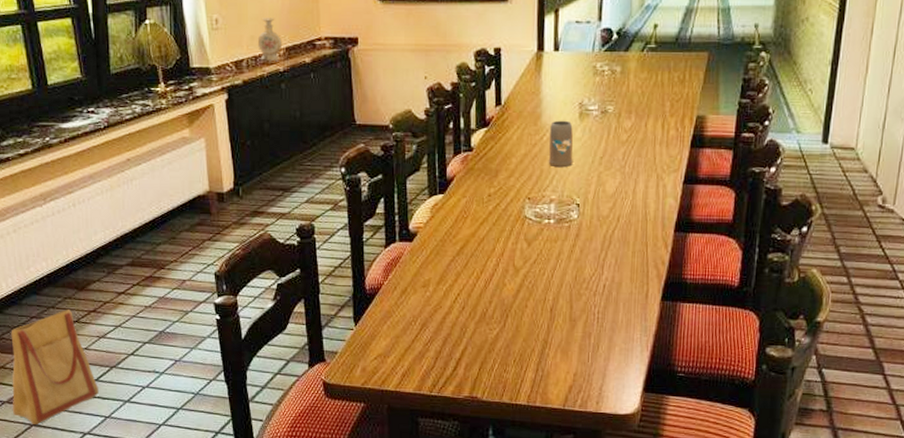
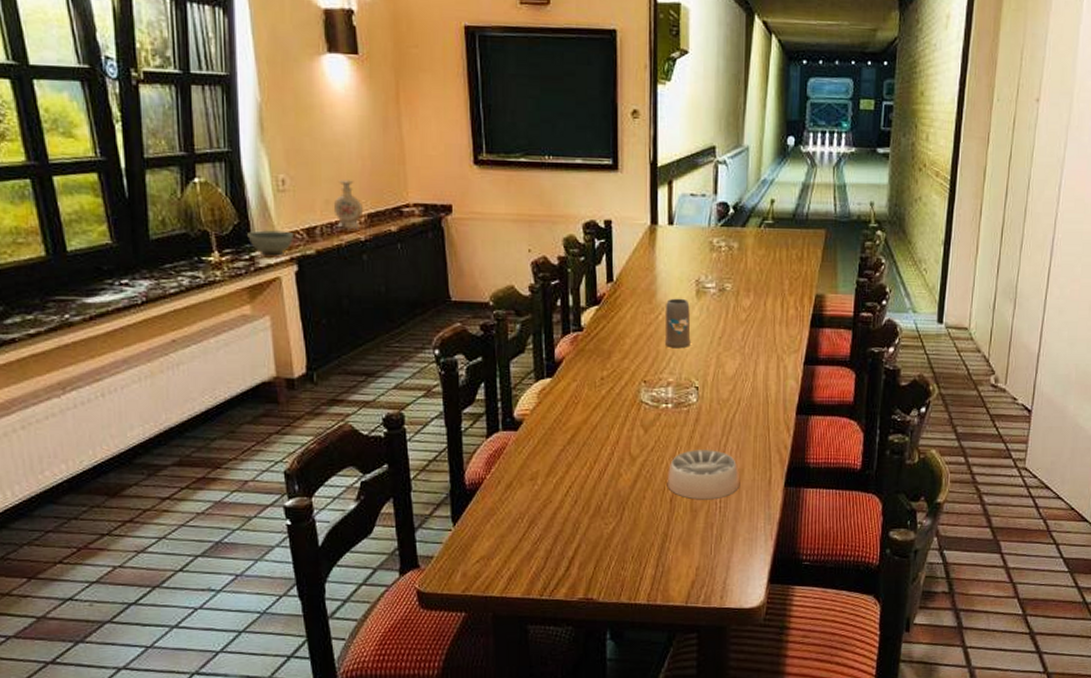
shopping bag: present [11,309,99,424] -> none [18,521,137,662]
bowl: none [187,64,224,86] -> present [247,230,293,256]
ashtray: none [547,263,618,311] -> present [667,450,740,500]

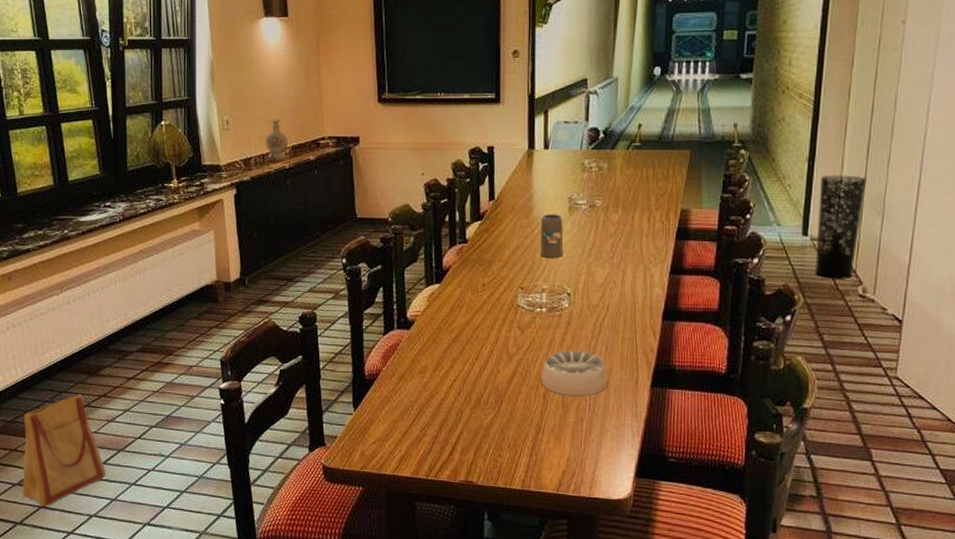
shopping bag: none [18,521,137,662] -> present [22,394,106,507]
bowl: present [247,230,293,256] -> none [199,161,234,182]
umbrella stand: none [949,259,1000,369] -> present [815,175,867,280]

